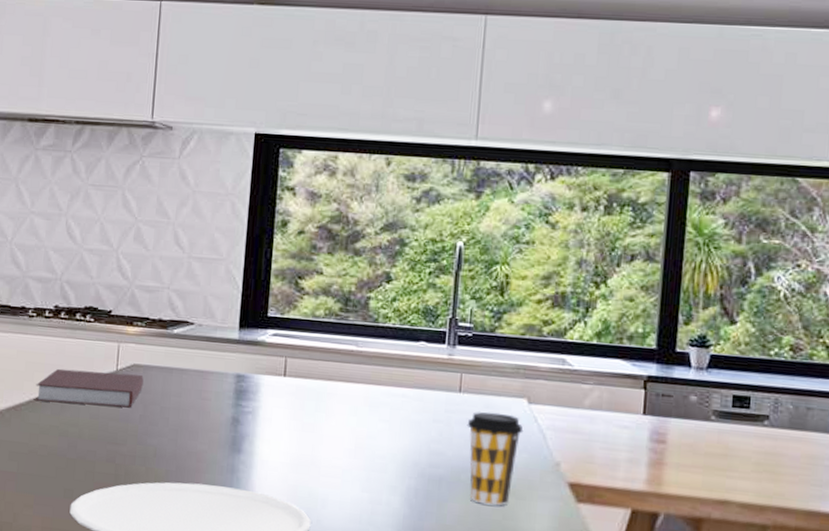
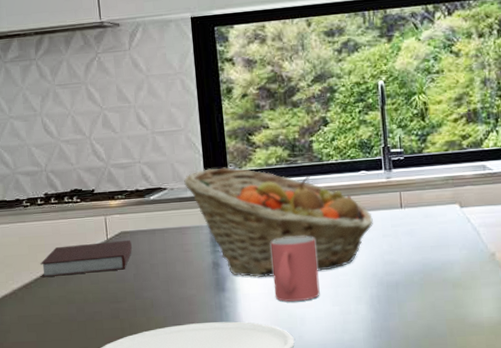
fruit basket: none [215,308,425,449] -> present [184,167,373,278]
mug: none [297,403,355,480] -> present [270,236,320,302]
coffee cup: present [467,412,524,506] -> none [412,219,460,299]

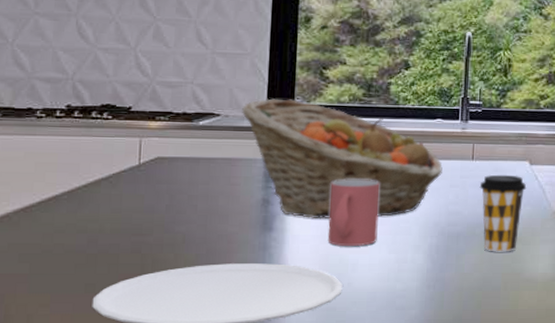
notebook: present [40,240,132,277] -> none [47,166,169,201]
coffee cup: none [412,219,460,299] -> present [479,174,527,252]

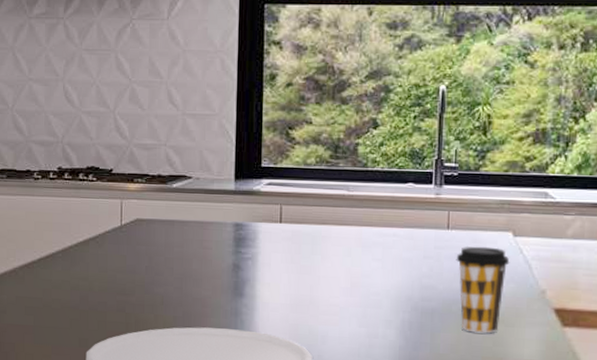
fruit basket: present [242,98,443,219] -> none [212,160,415,287]
mug: present [327,179,380,246] -> none [297,246,349,318]

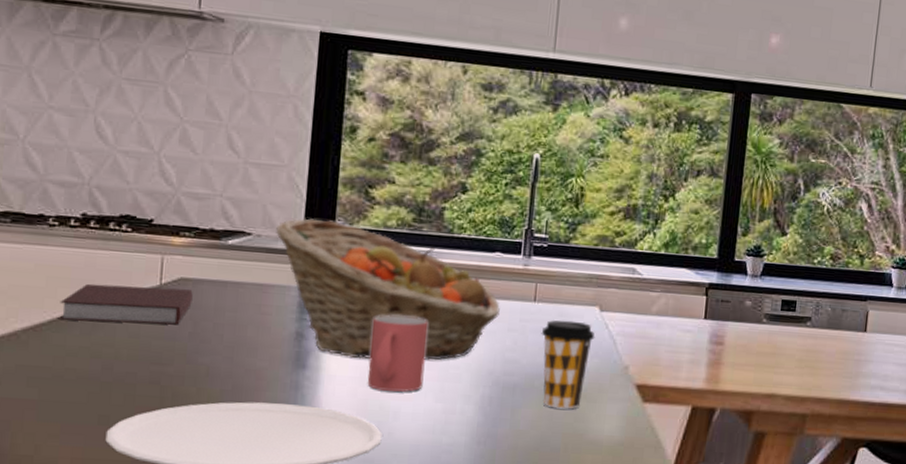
notebook: none [45,226,147,260] -> present [59,283,193,325]
fruit basket: none [212,160,415,287] -> present [276,218,500,360]
mug: none [297,246,349,318] -> present [367,315,428,392]

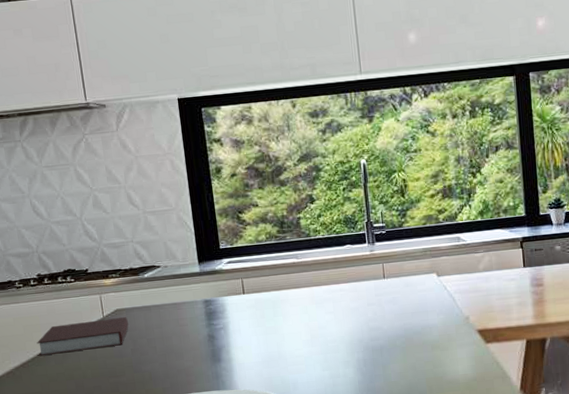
fruit basket: present [276,218,500,360] -> none [177,244,359,348]
mug: present [367,315,428,392] -> none [262,307,311,369]
coffee cup: present [541,320,595,409] -> none [394,288,438,360]

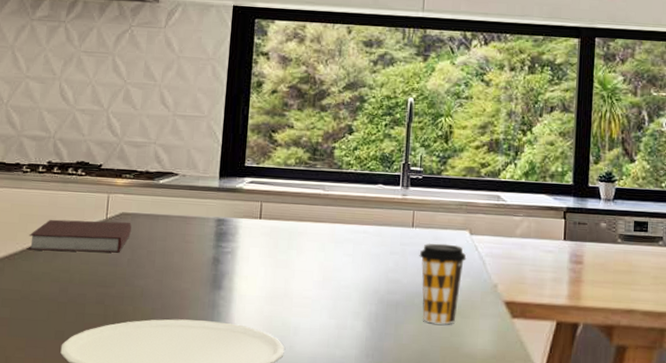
coffee cup: none [394,288,438,360] -> present [419,243,467,325]

